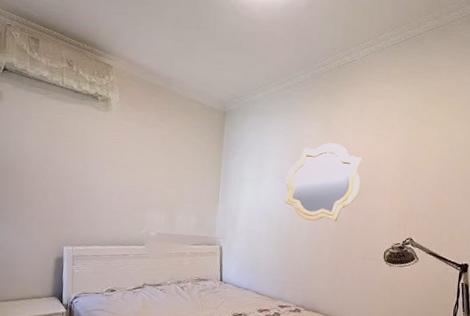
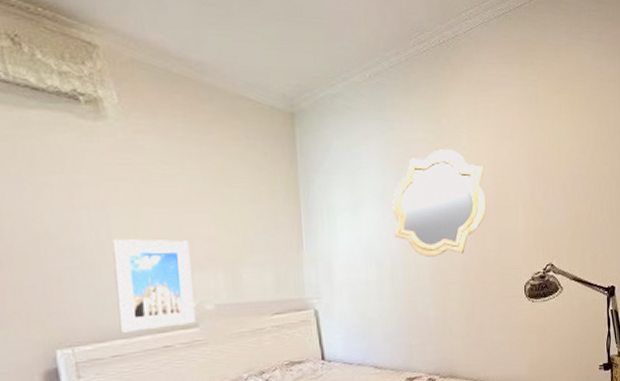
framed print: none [99,184,147,243] -> present [112,239,197,333]

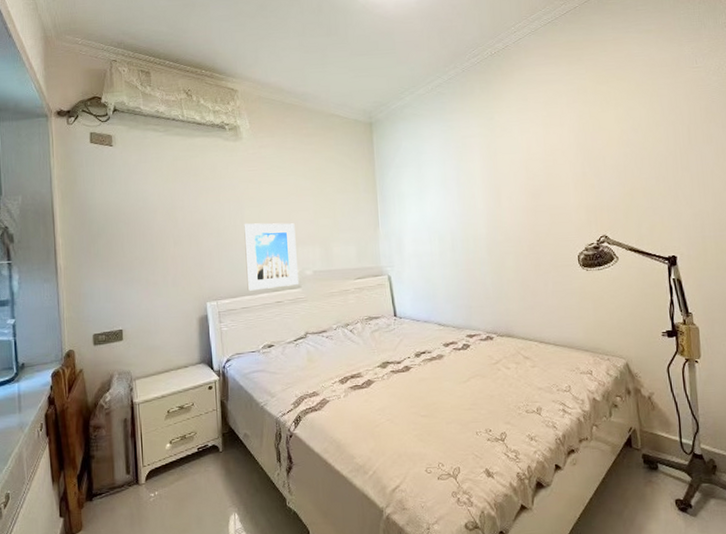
mirror: present [392,149,487,257] -> none [452,140,538,232]

